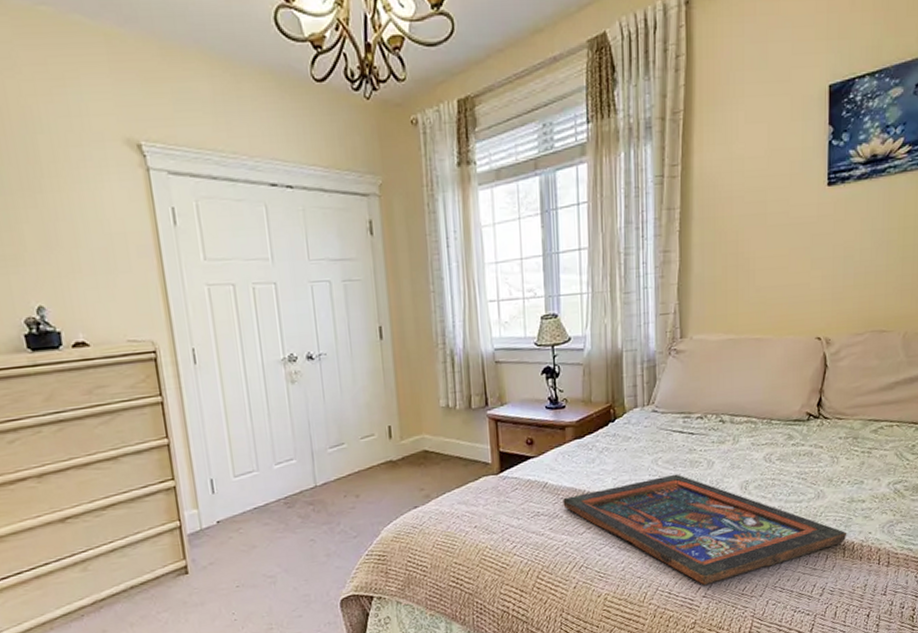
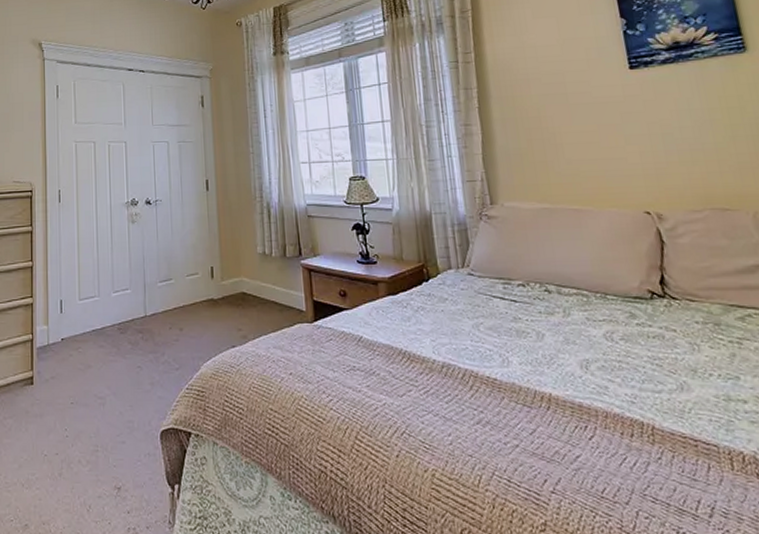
religious icon: present [563,474,847,585] -> none [379,342,732,477]

